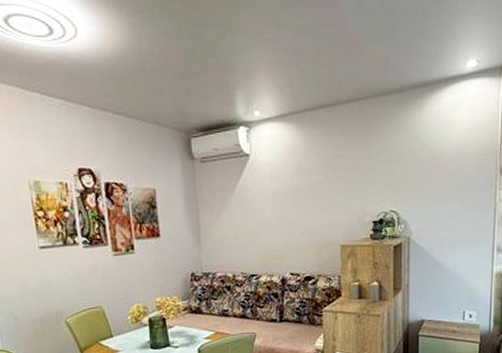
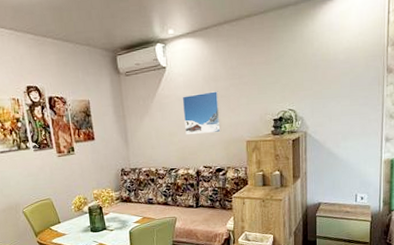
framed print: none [267,186,313,236] -> present [182,91,222,136]

